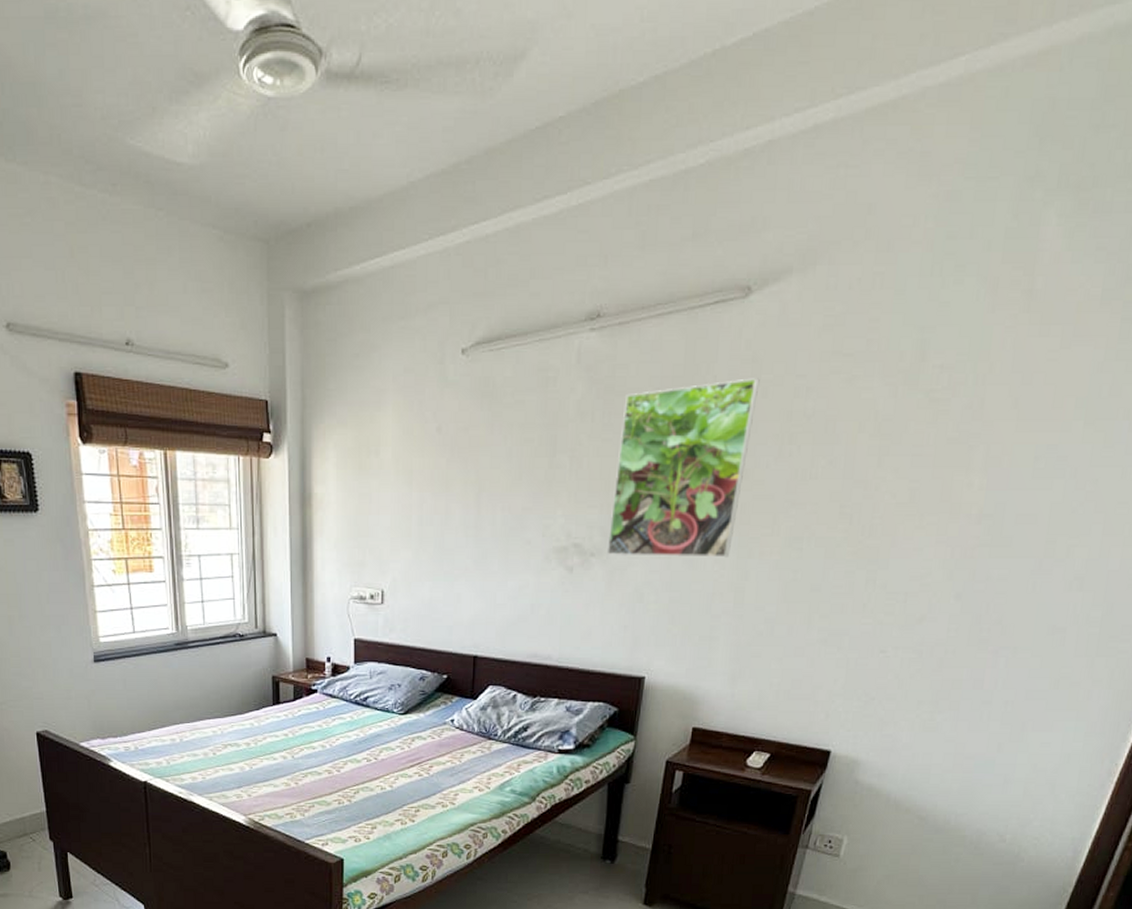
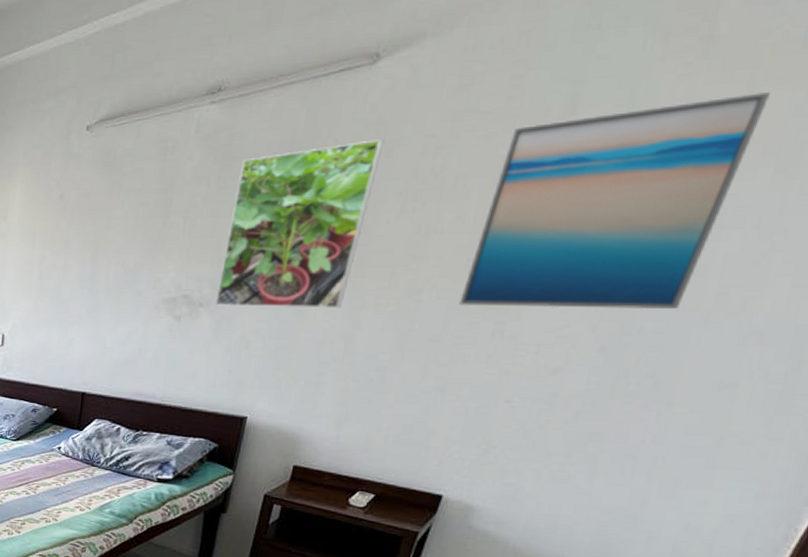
wall art: none [835,348,1078,557] -> present [459,92,770,310]

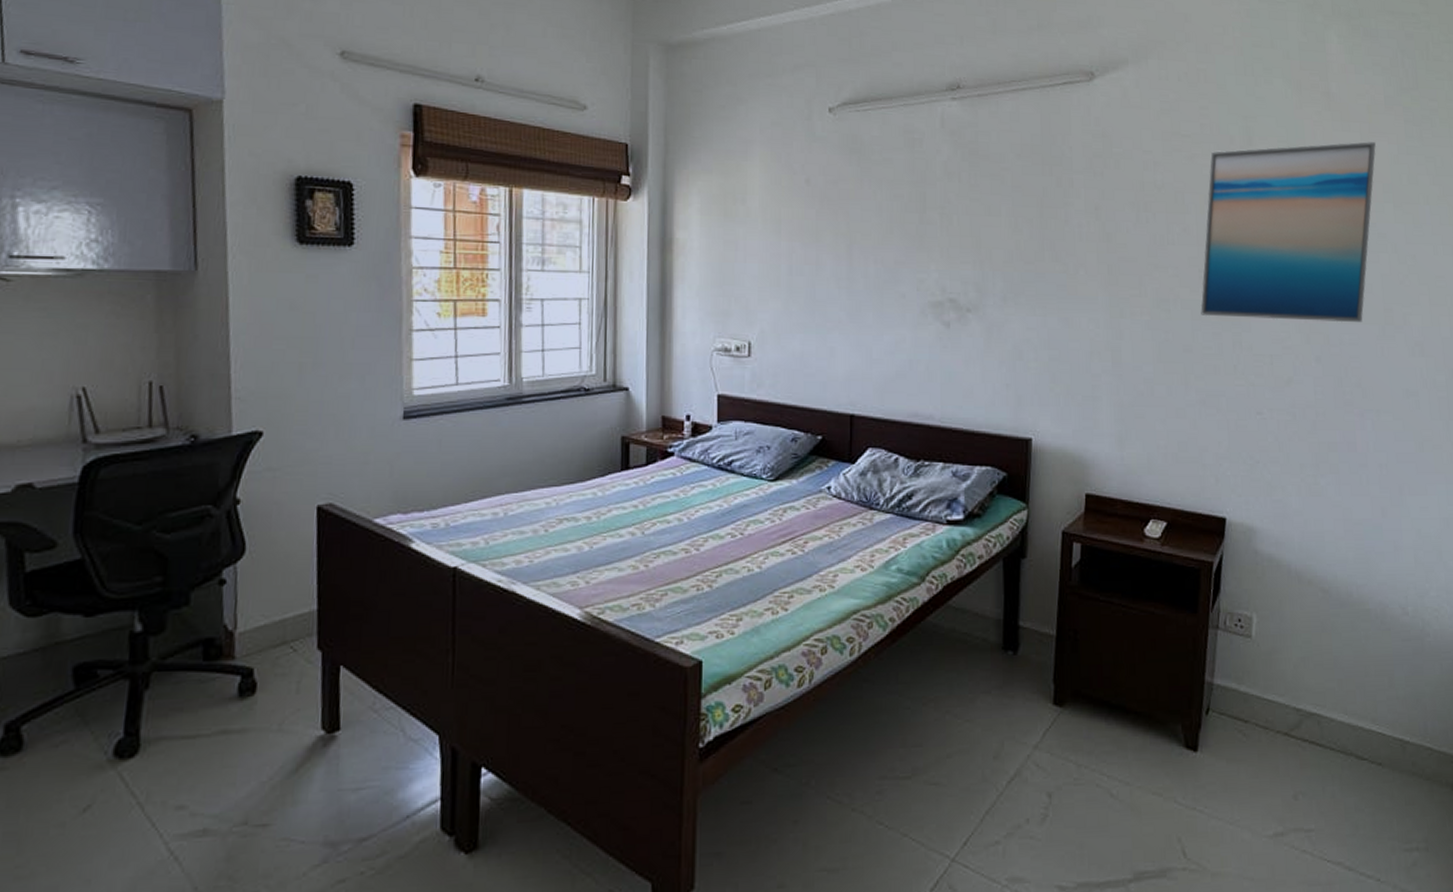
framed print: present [215,139,385,309] -> none [982,150,1112,317]

